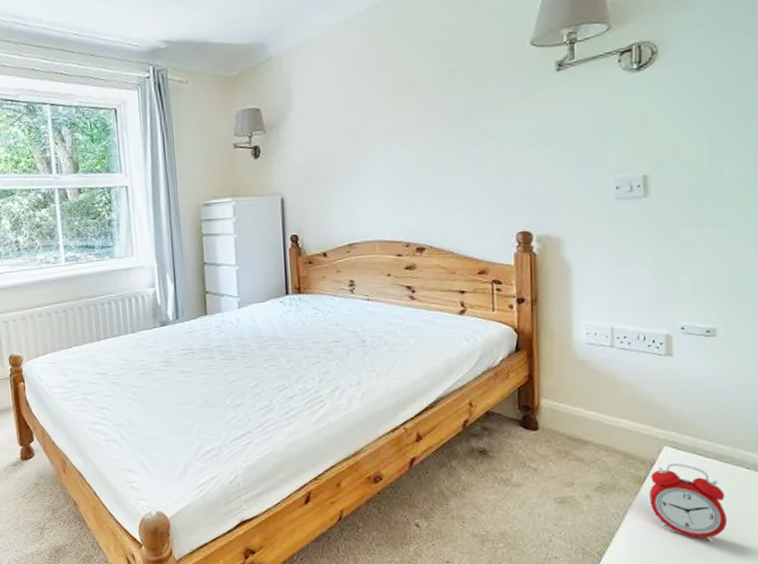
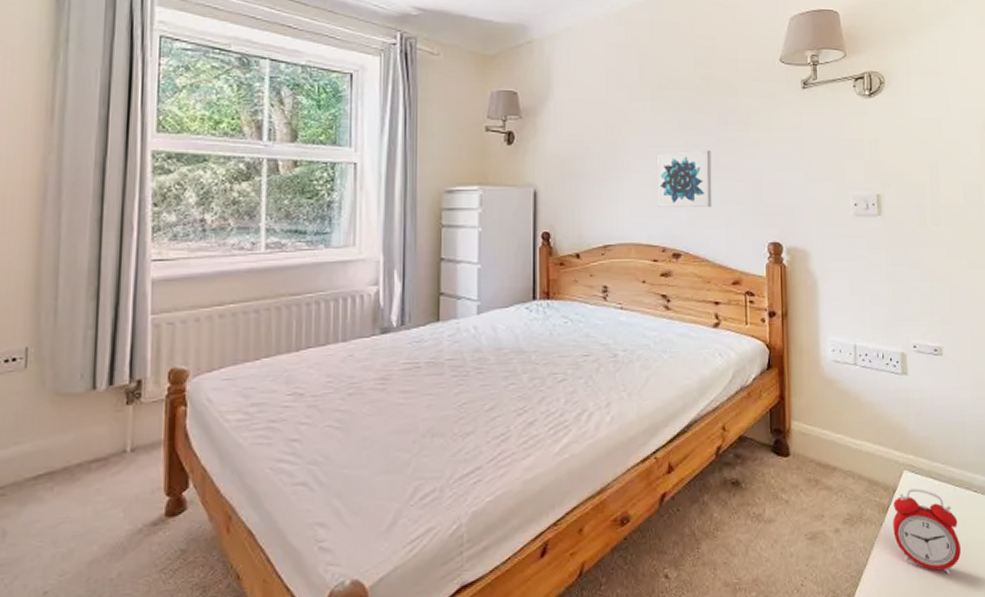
wall art: none [399,145,457,205] -> present [657,149,712,208]

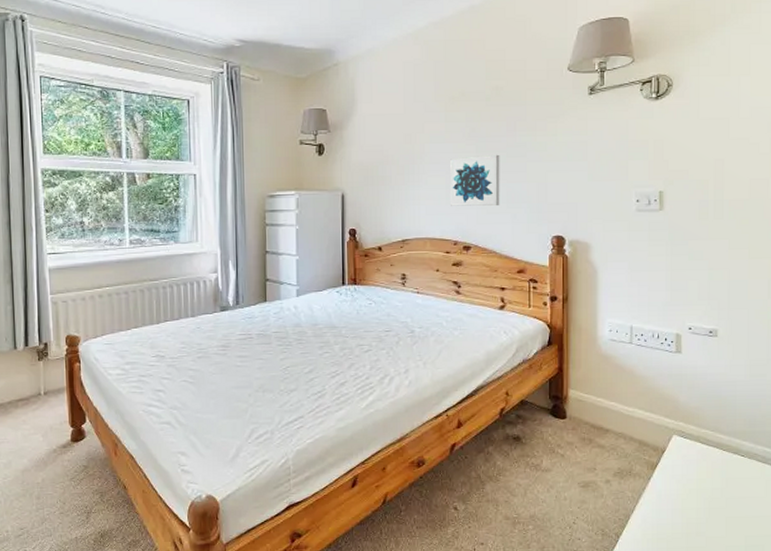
alarm clock: present [893,488,962,575] -> none [661,450,726,524]

